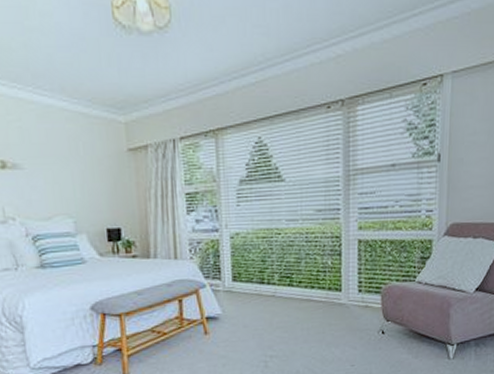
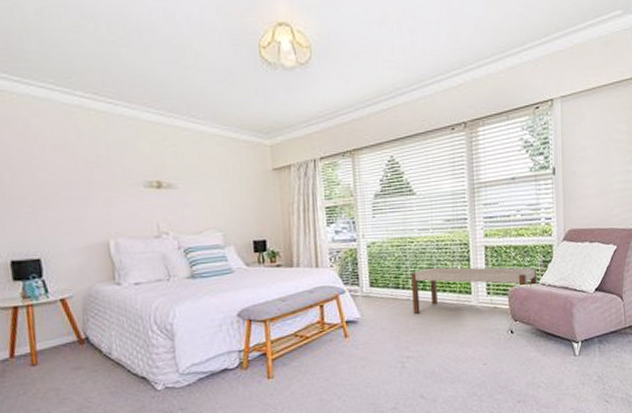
bench: none [277,261,414,311] -> present [411,267,538,314]

